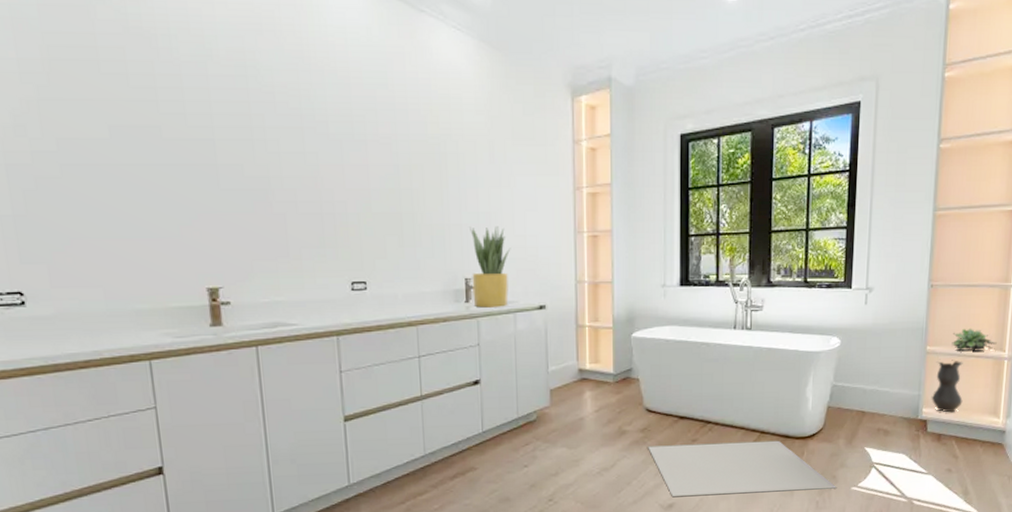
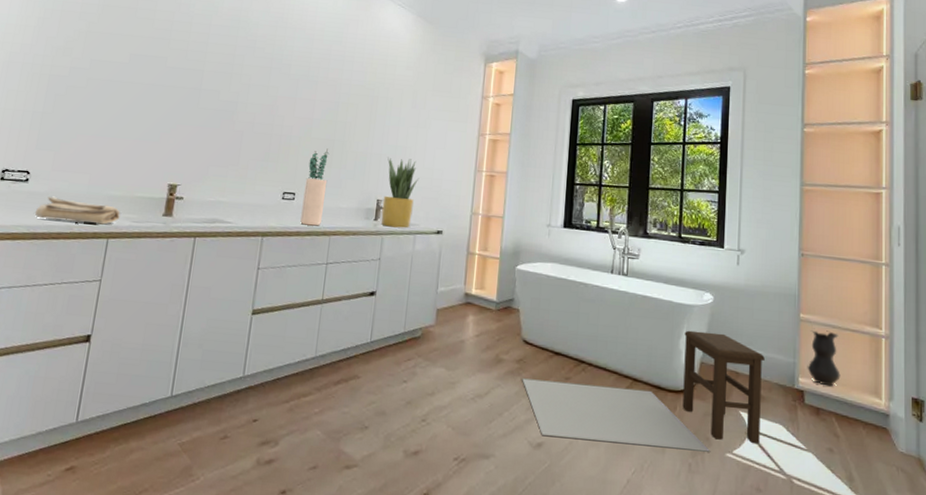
towel: none [47,318,157,347] -> present [35,196,120,225]
vase: none [375,224,404,317] -> present [300,148,330,226]
stool: none [810,376,891,476] -> present [682,330,765,443]
succulent plant: present [951,328,997,351] -> none [825,300,872,327]

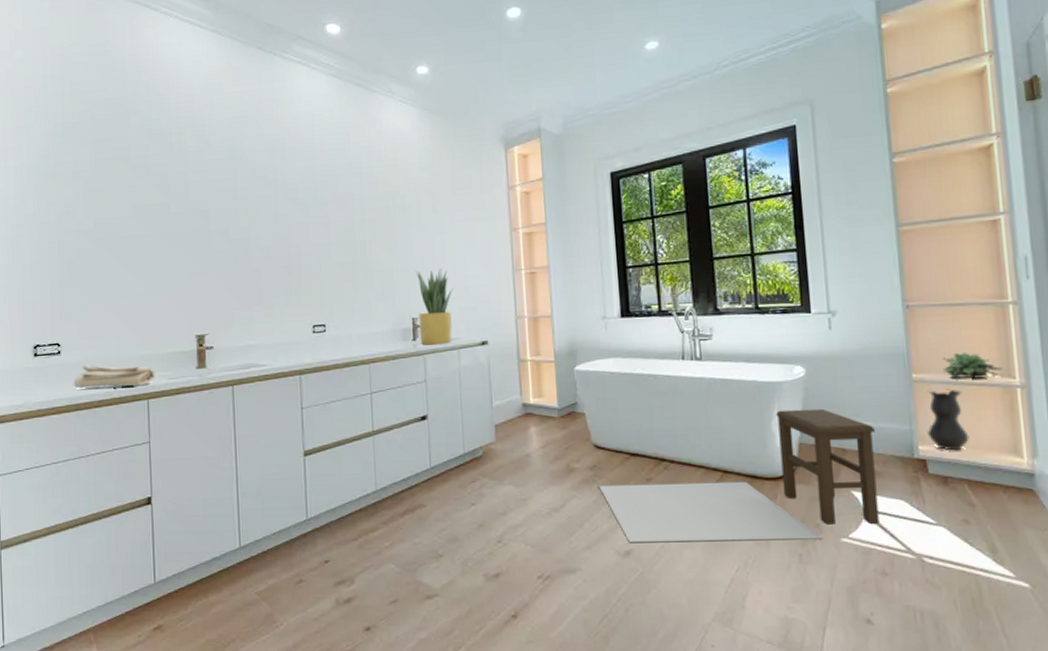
vase: present [300,148,330,226] -> none [334,272,358,357]
succulent plant: none [825,300,872,327] -> present [942,351,1002,379]

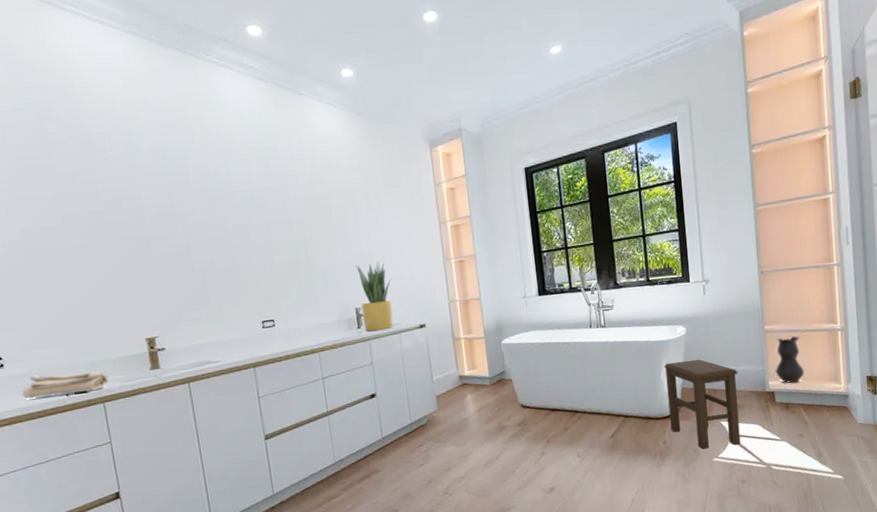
bath mat: present [599,481,823,543] -> none [526,422,700,482]
succulent plant: present [942,351,1002,379] -> none [786,305,828,327]

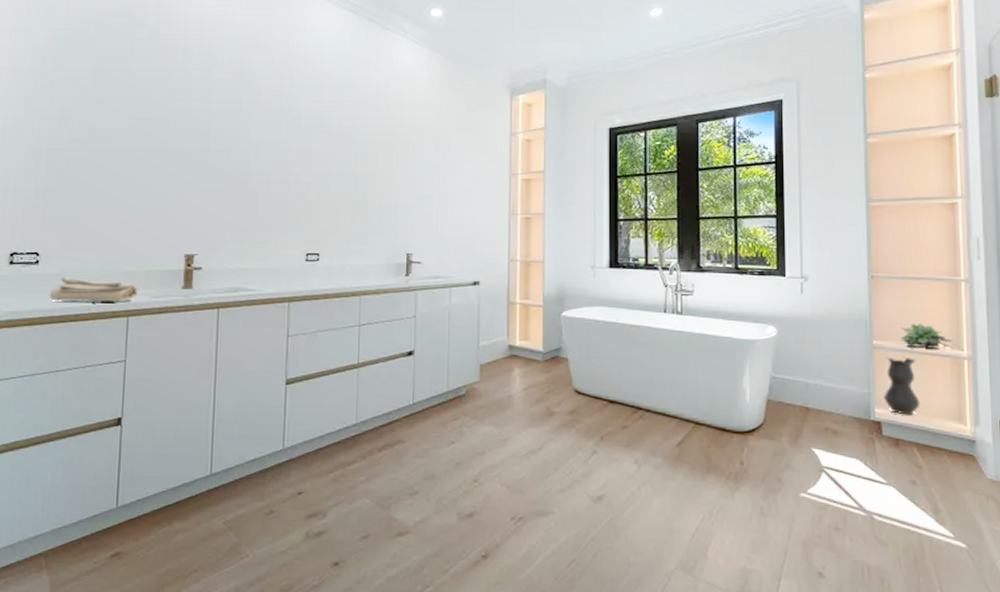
planter: present [355,262,393,332] -> none [412,207,450,282]
stool: present [664,359,741,450] -> none [748,367,836,481]
succulent plant: none [786,305,828,327] -> present [900,323,953,349]

